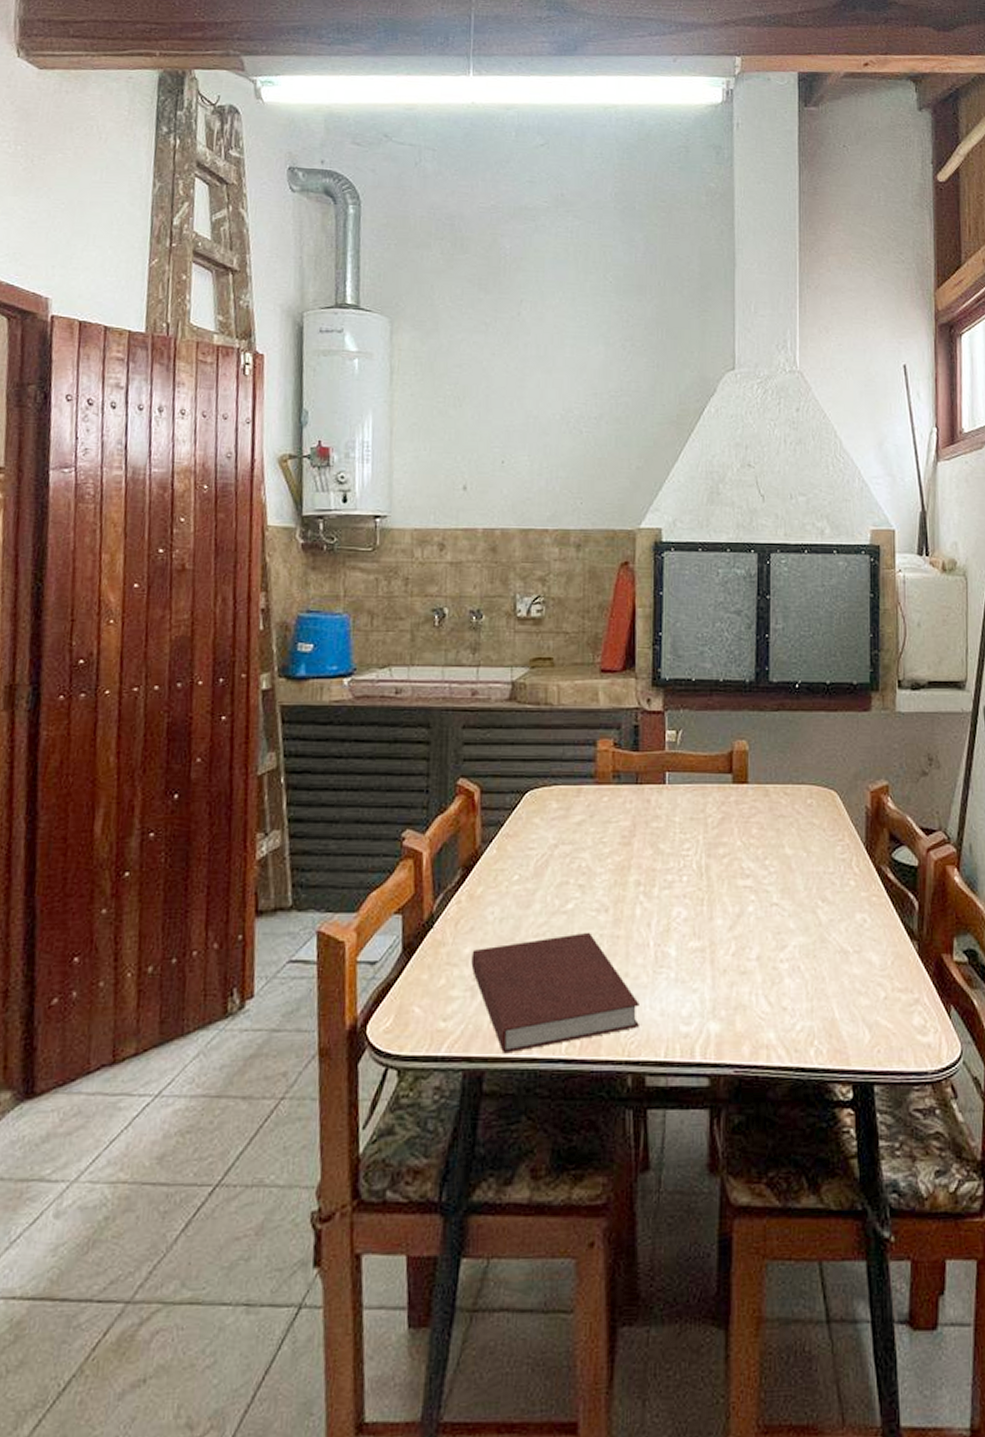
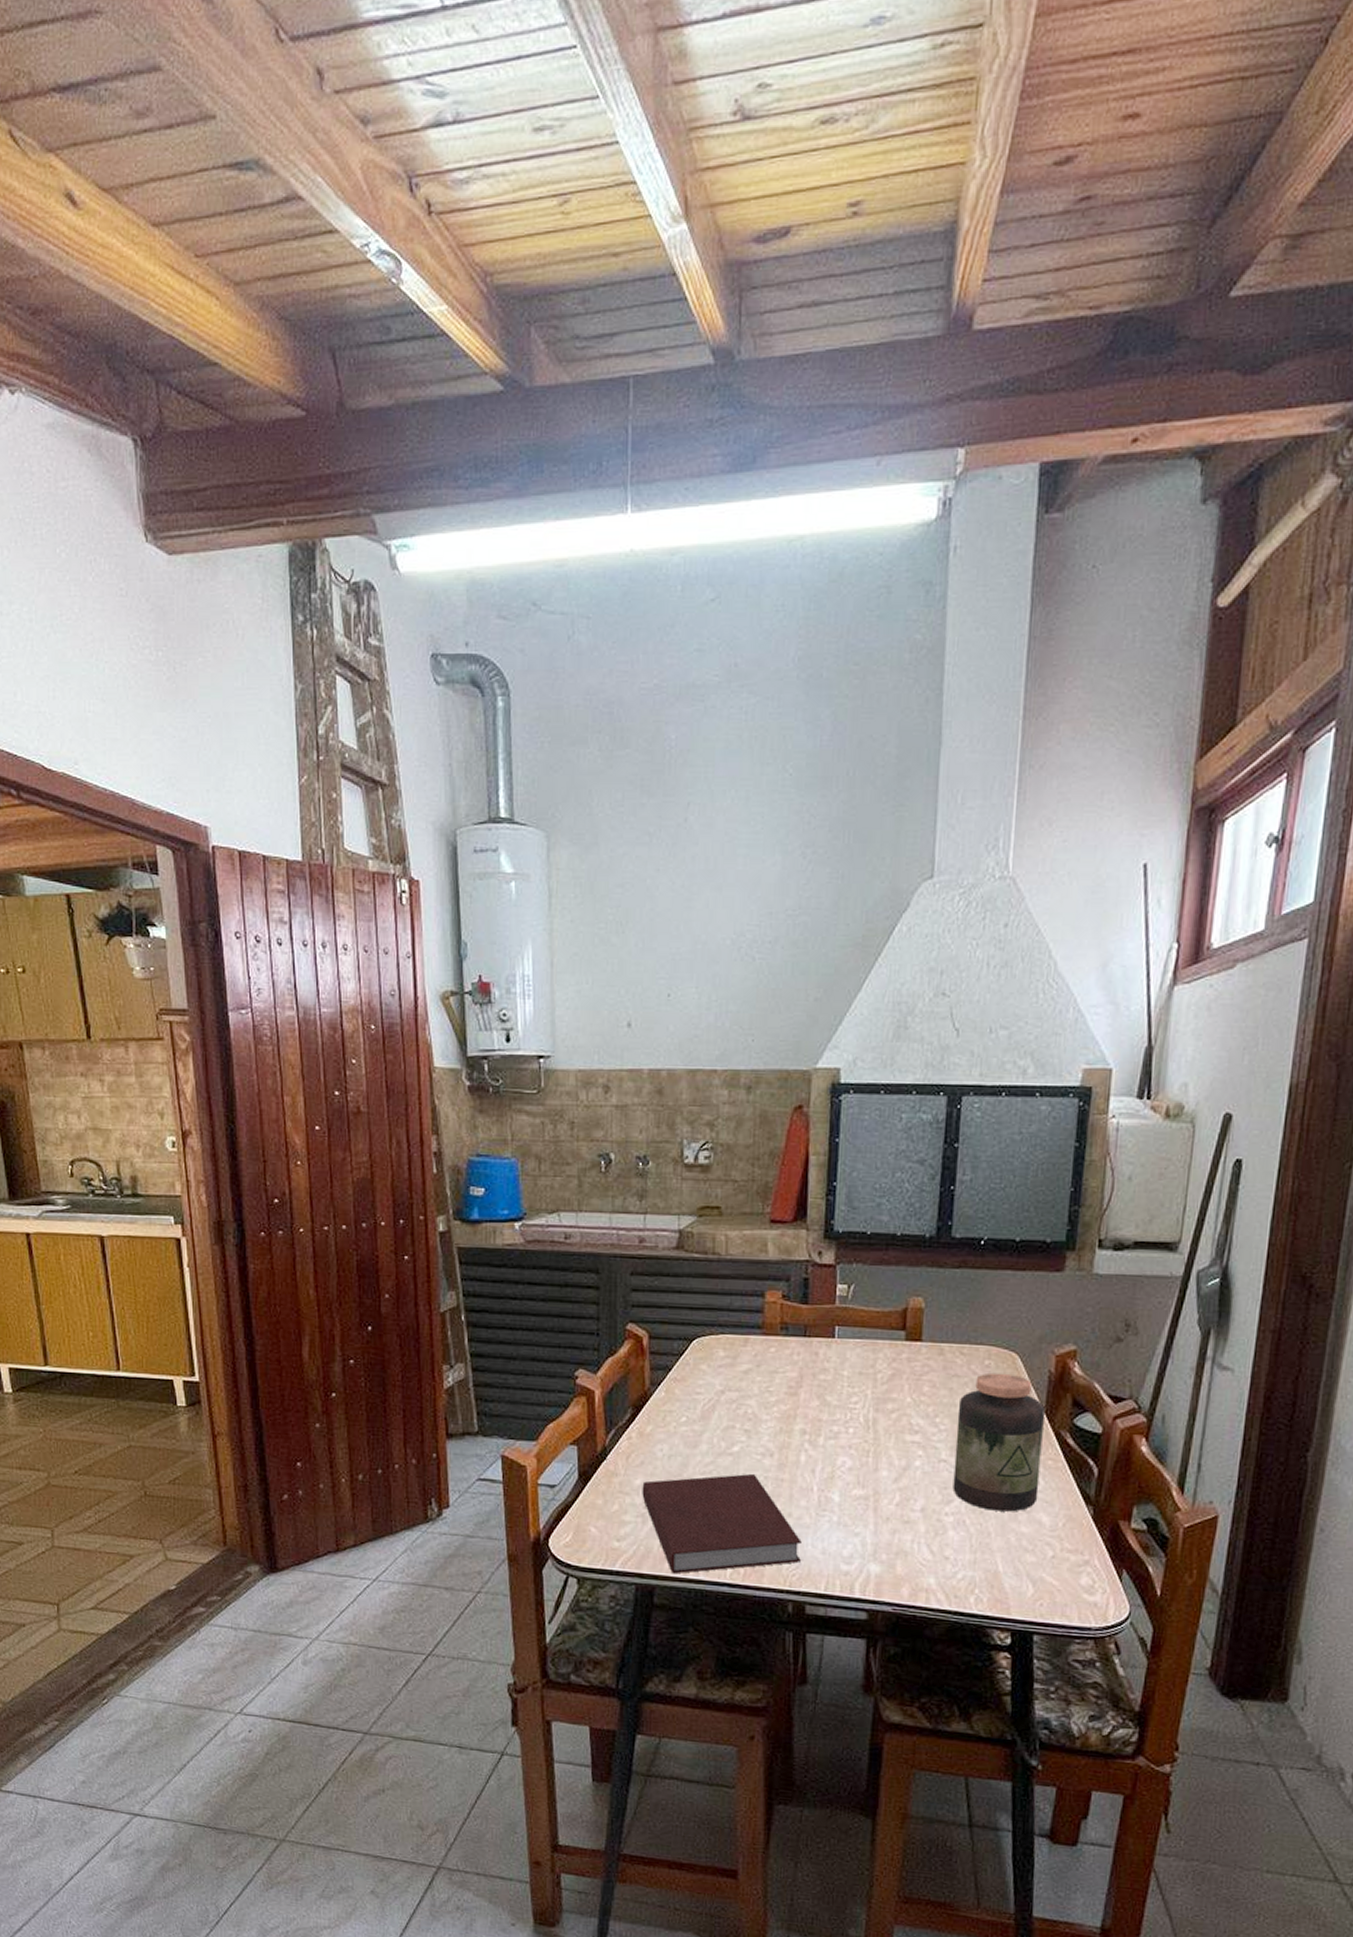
jar: none [785,811,866,954] -> present [953,1372,1046,1512]

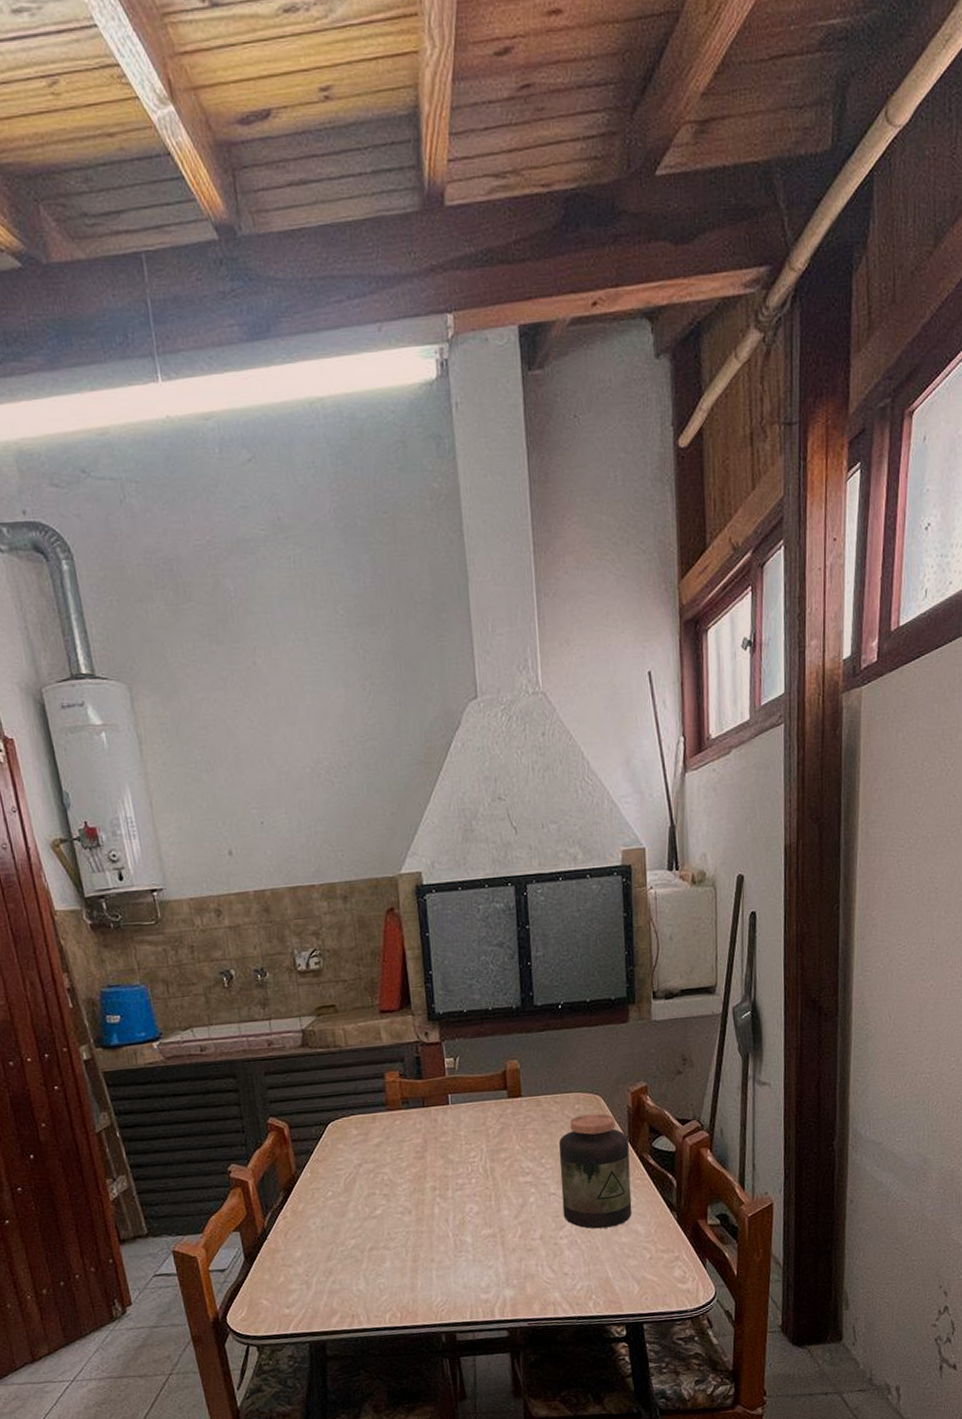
notebook: present [642,1473,802,1574] -> none [302,1230,447,1328]

